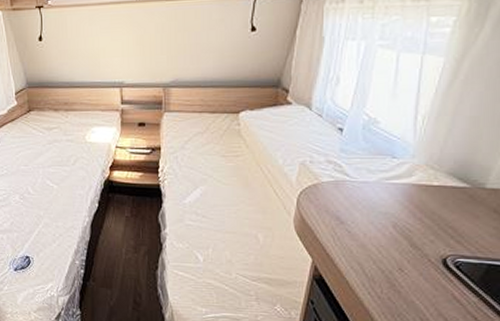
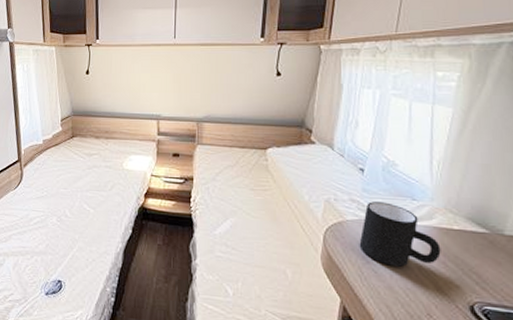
mug: none [334,162,418,225] -> present [359,201,441,267]

